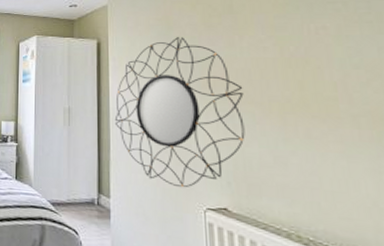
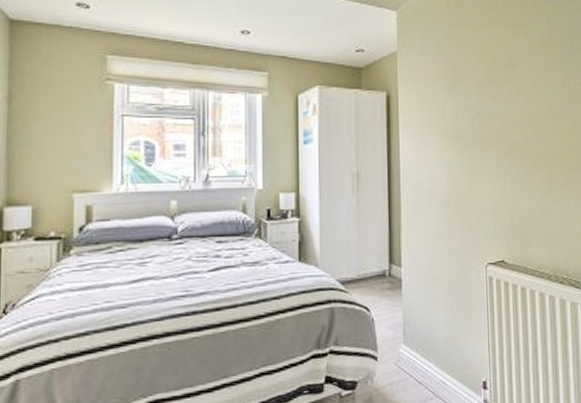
home mirror: present [114,37,245,188] -> none [405,90,520,247]

